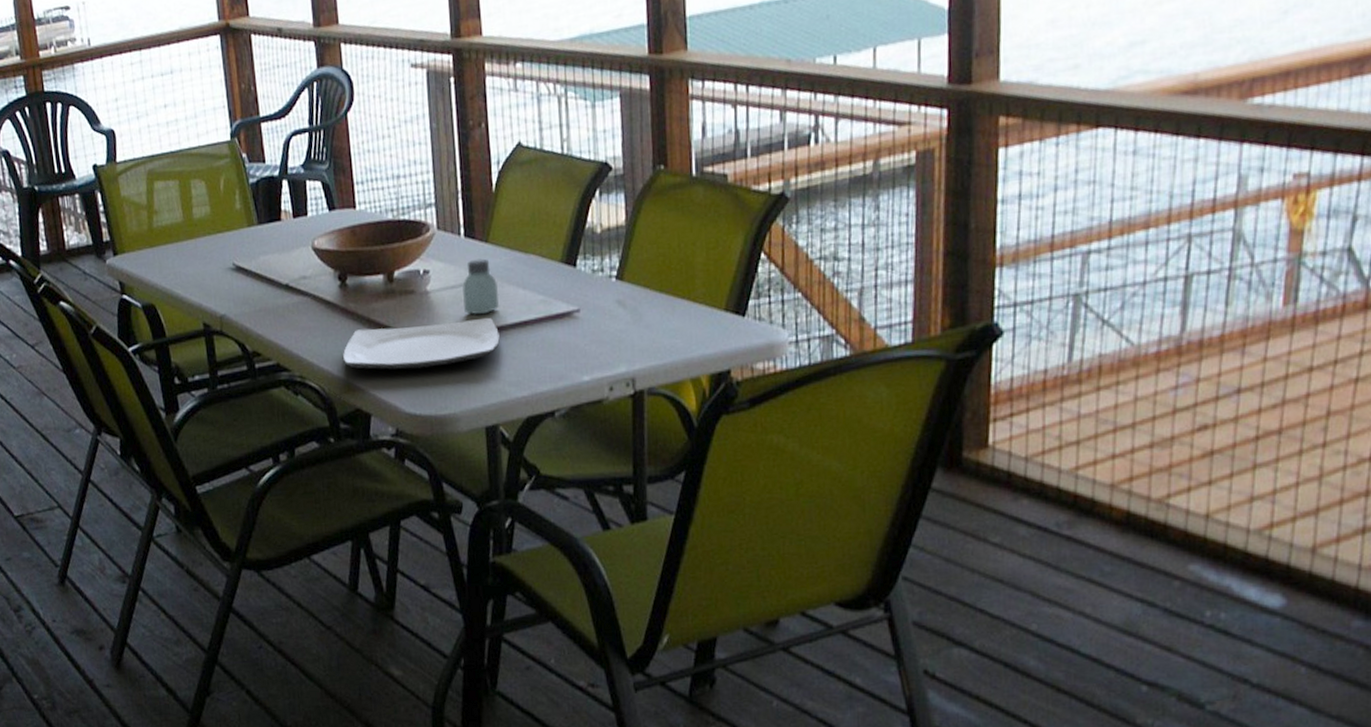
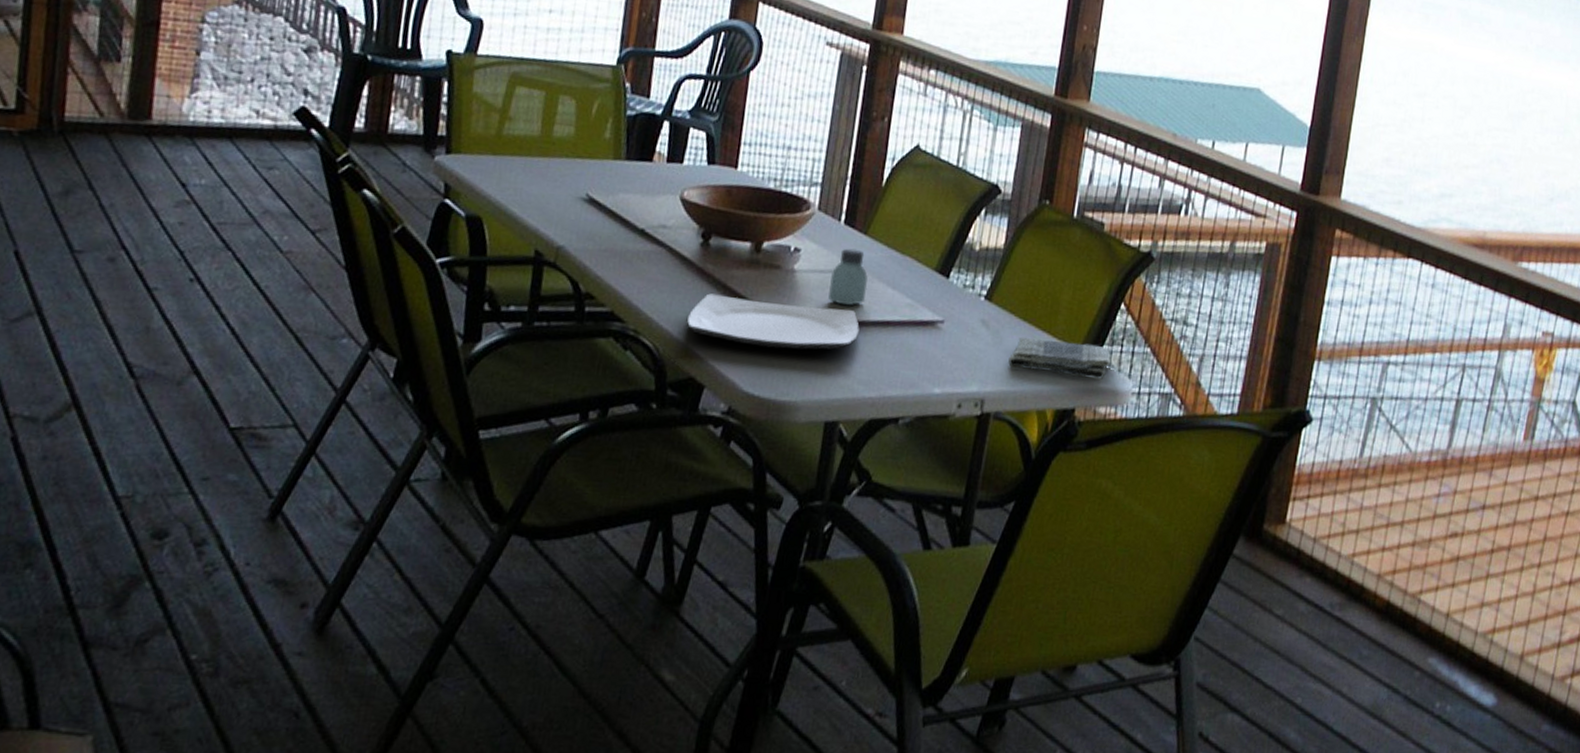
dish towel: none [652,301,760,341] -> present [1008,338,1111,380]

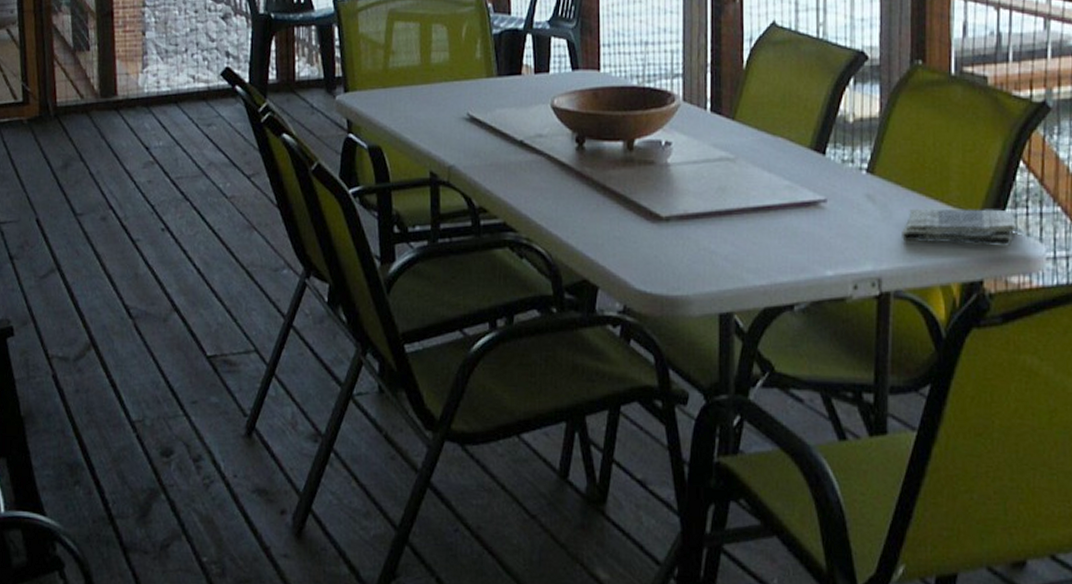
plate: present [687,293,860,350] -> none [574,196,740,244]
saltshaker: present [828,248,868,306] -> none [705,136,743,194]

